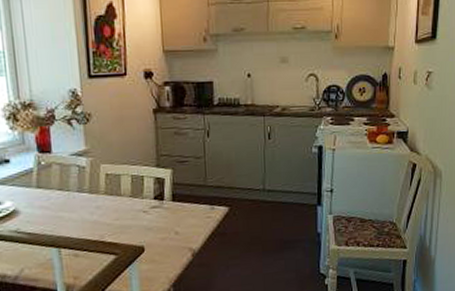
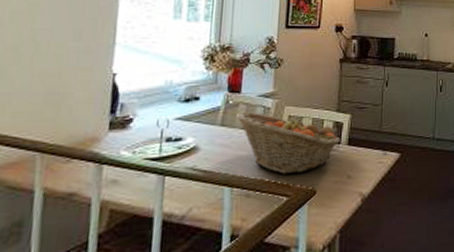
fruit basket: none [51,172,163,233] -> present [236,112,340,174]

